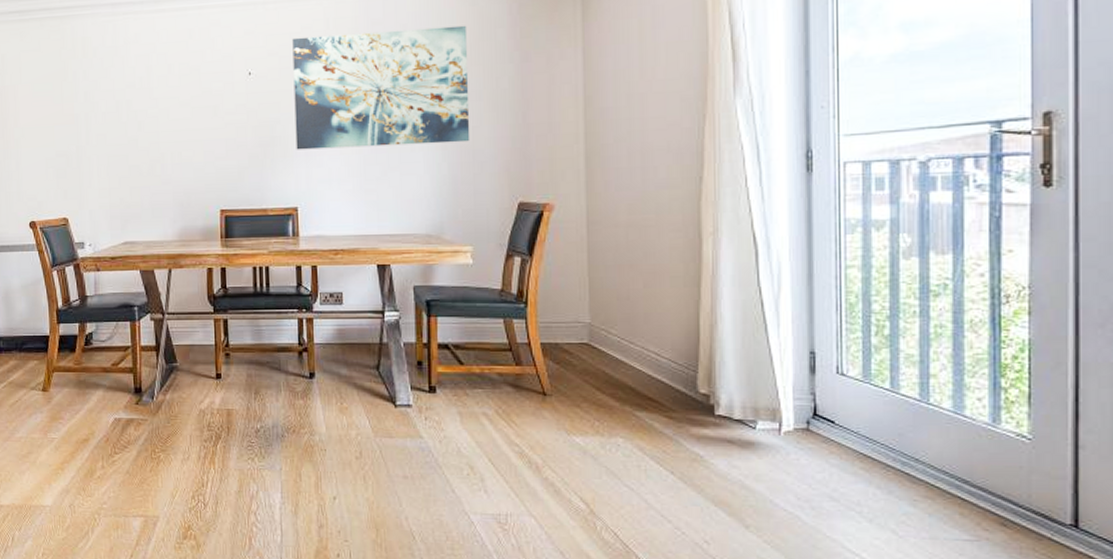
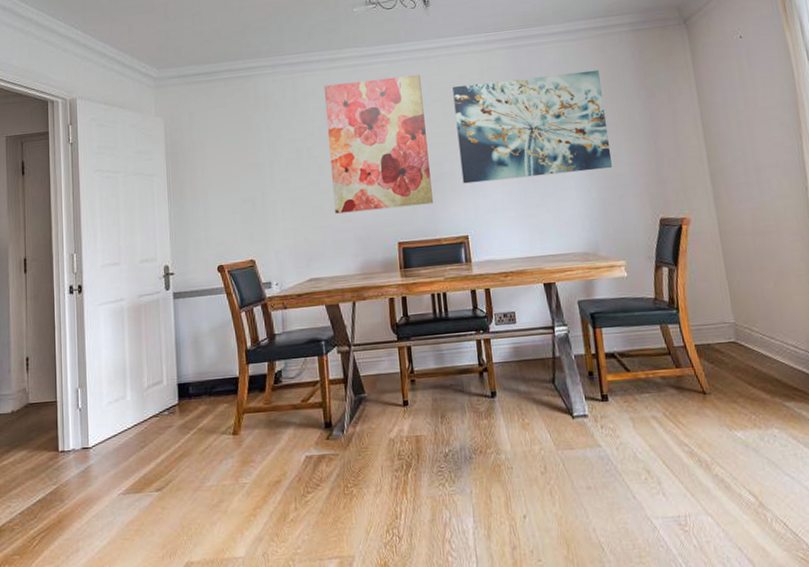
wall art: none [147,22,263,175] -> present [324,74,434,214]

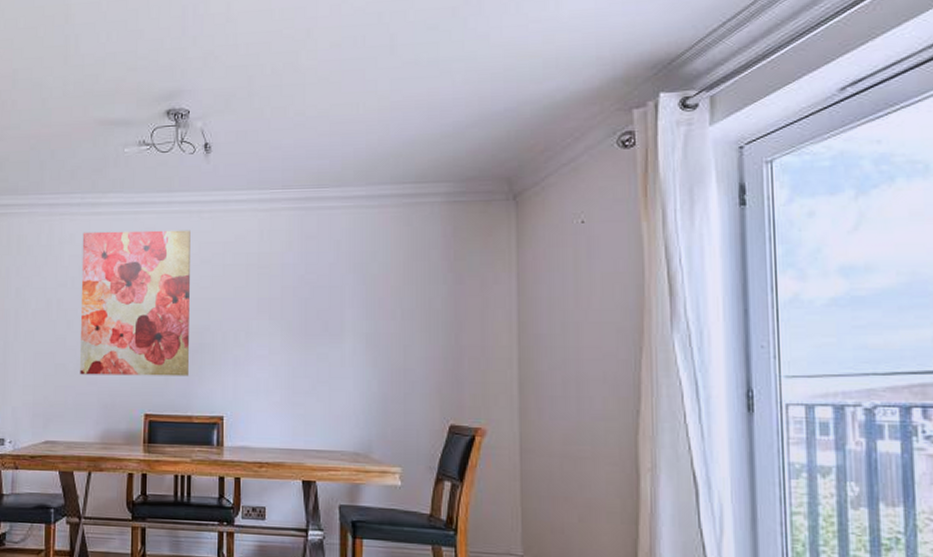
wall art: present [452,69,613,184] -> none [224,244,402,361]

